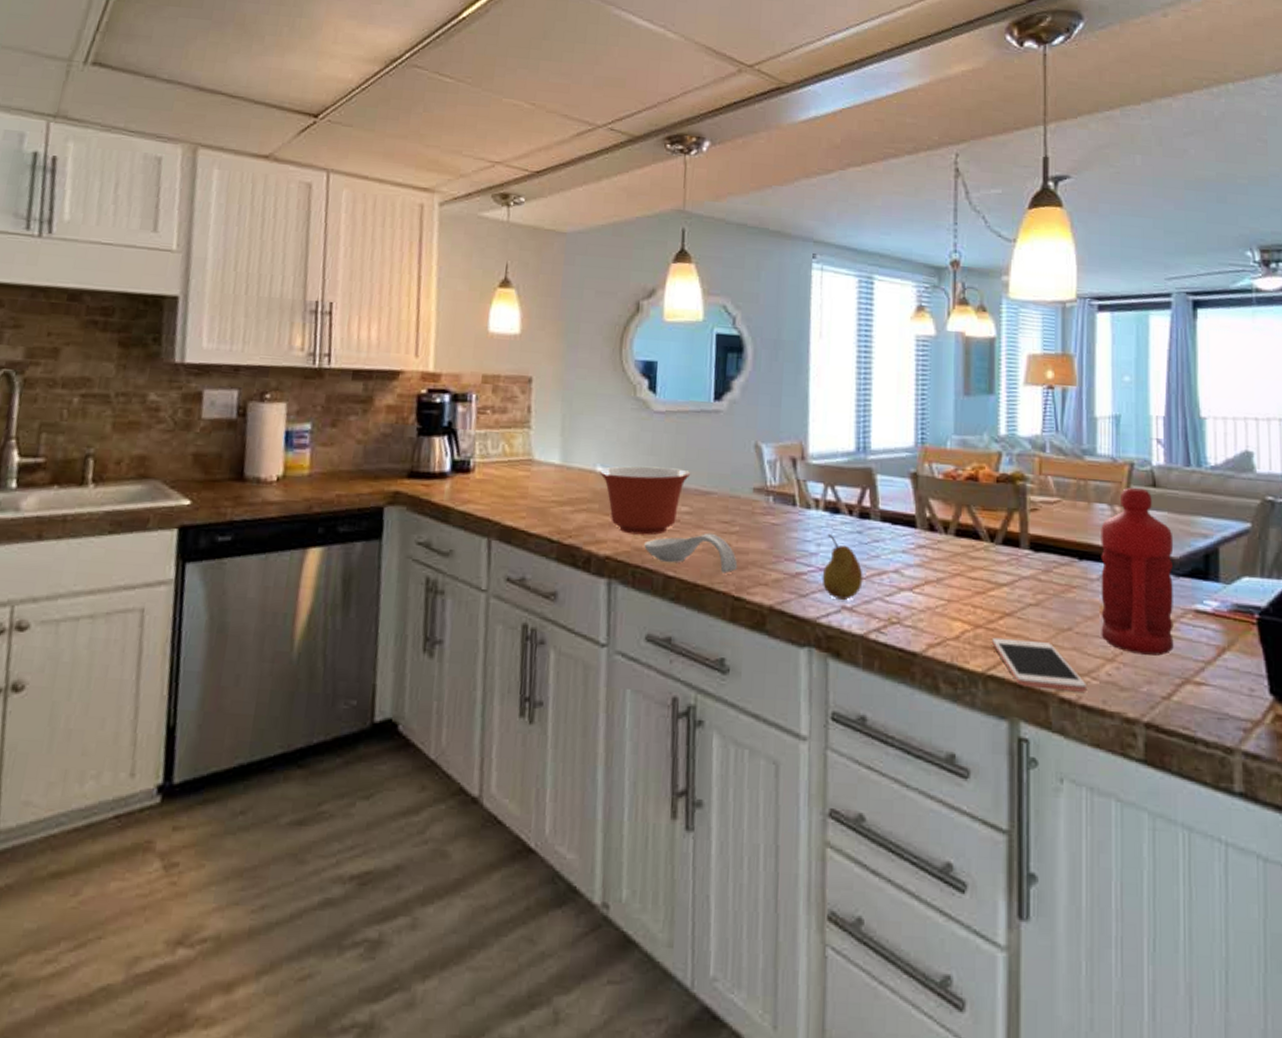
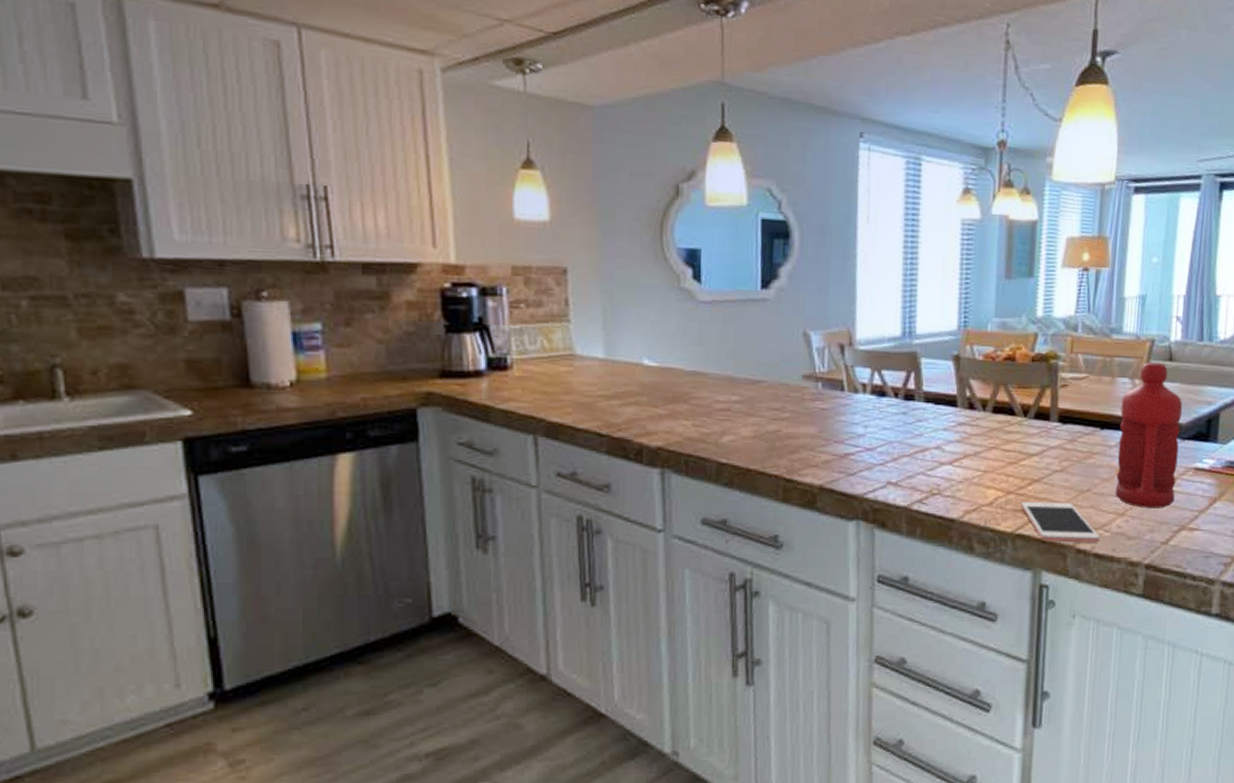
mixing bowl: present [599,466,691,536] -> none [645,357,740,425]
spoon rest: present [644,532,738,574] -> none [696,420,789,458]
fruit: present [822,534,863,601] -> none [869,416,907,477]

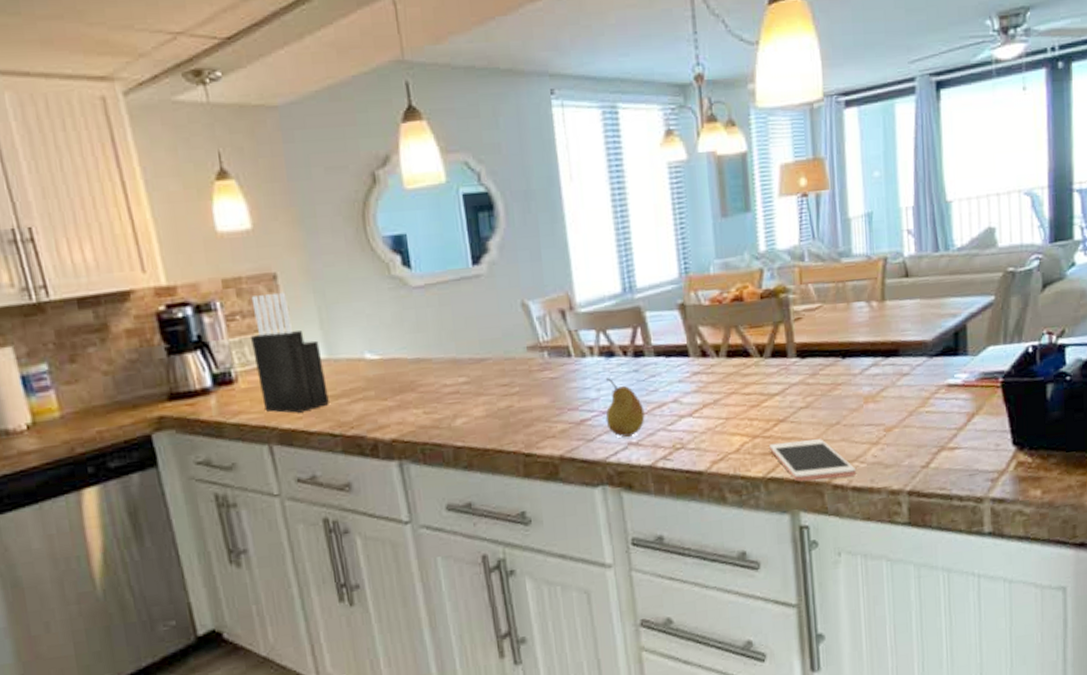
knife block: none [532,286,601,408] -> present [251,292,329,413]
fruit: none [869,416,907,477] -> present [605,378,645,438]
water bottle: present [1115,361,1183,508] -> none [860,280,930,434]

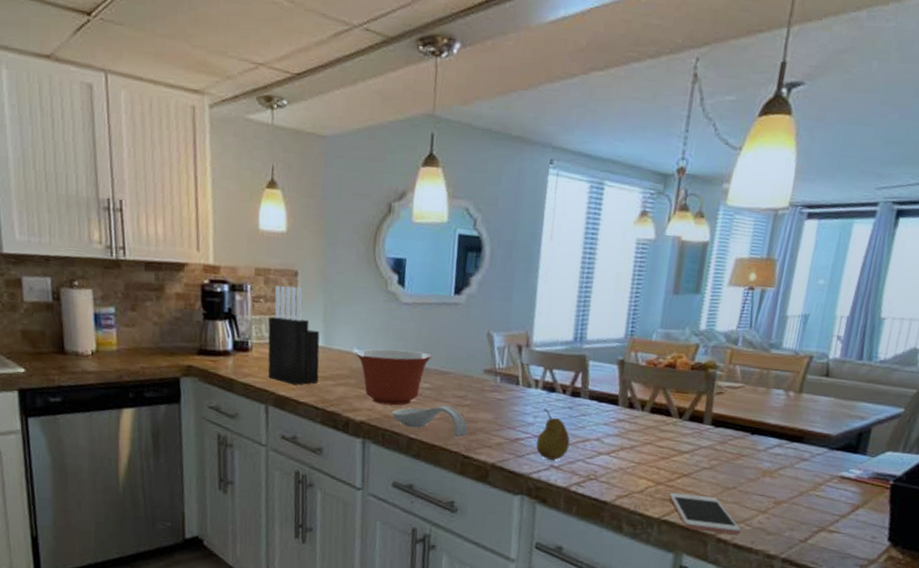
mixing bowl: none [368,340,462,414] -> present [355,349,432,406]
spoon rest: none [428,398,524,435] -> present [392,405,468,438]

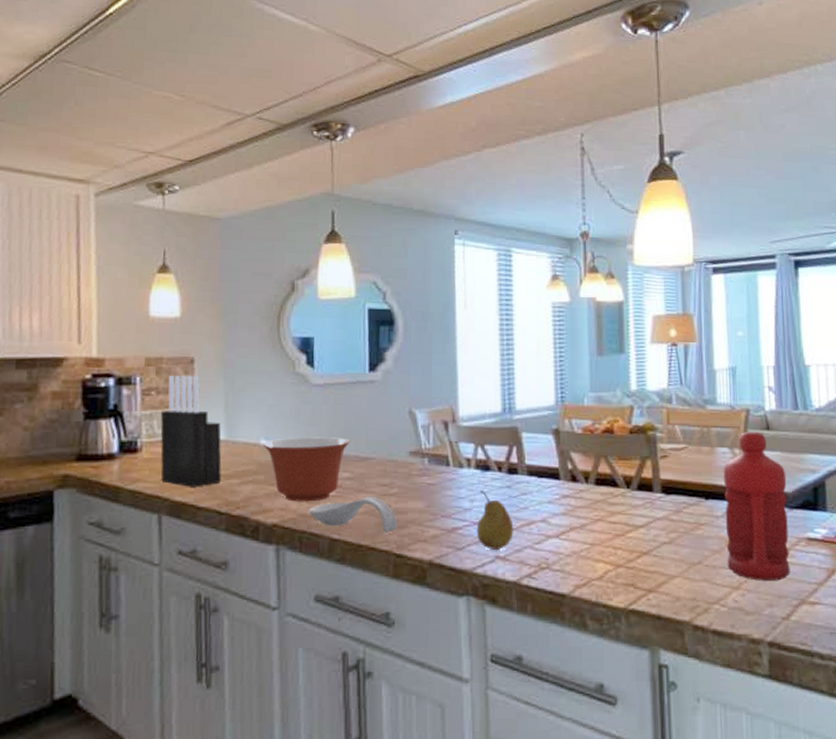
cell phone: present [669,492,741,535] -> none [632,575,716,619]
water bottle: none [759,376,835,510] -> present [723,431,790,581]

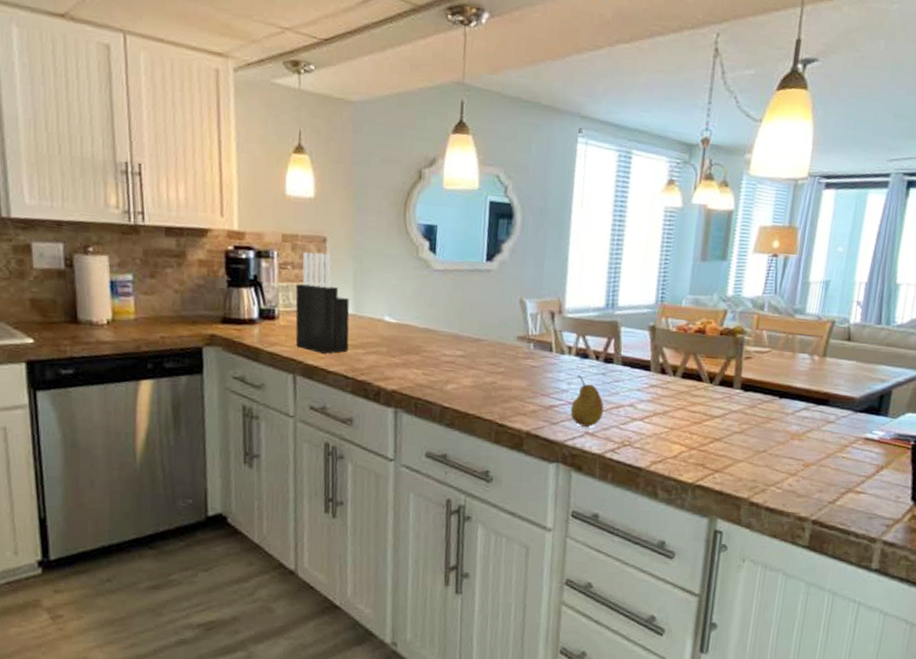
mixing bowl: present [262,436,351,502] -> none [386,316,465,374]
spoon rest: present [309,496,398,533] -> none [425,372,502,405]
water bottle: present [723,431,790,581] -> none [788,340,858,472]

